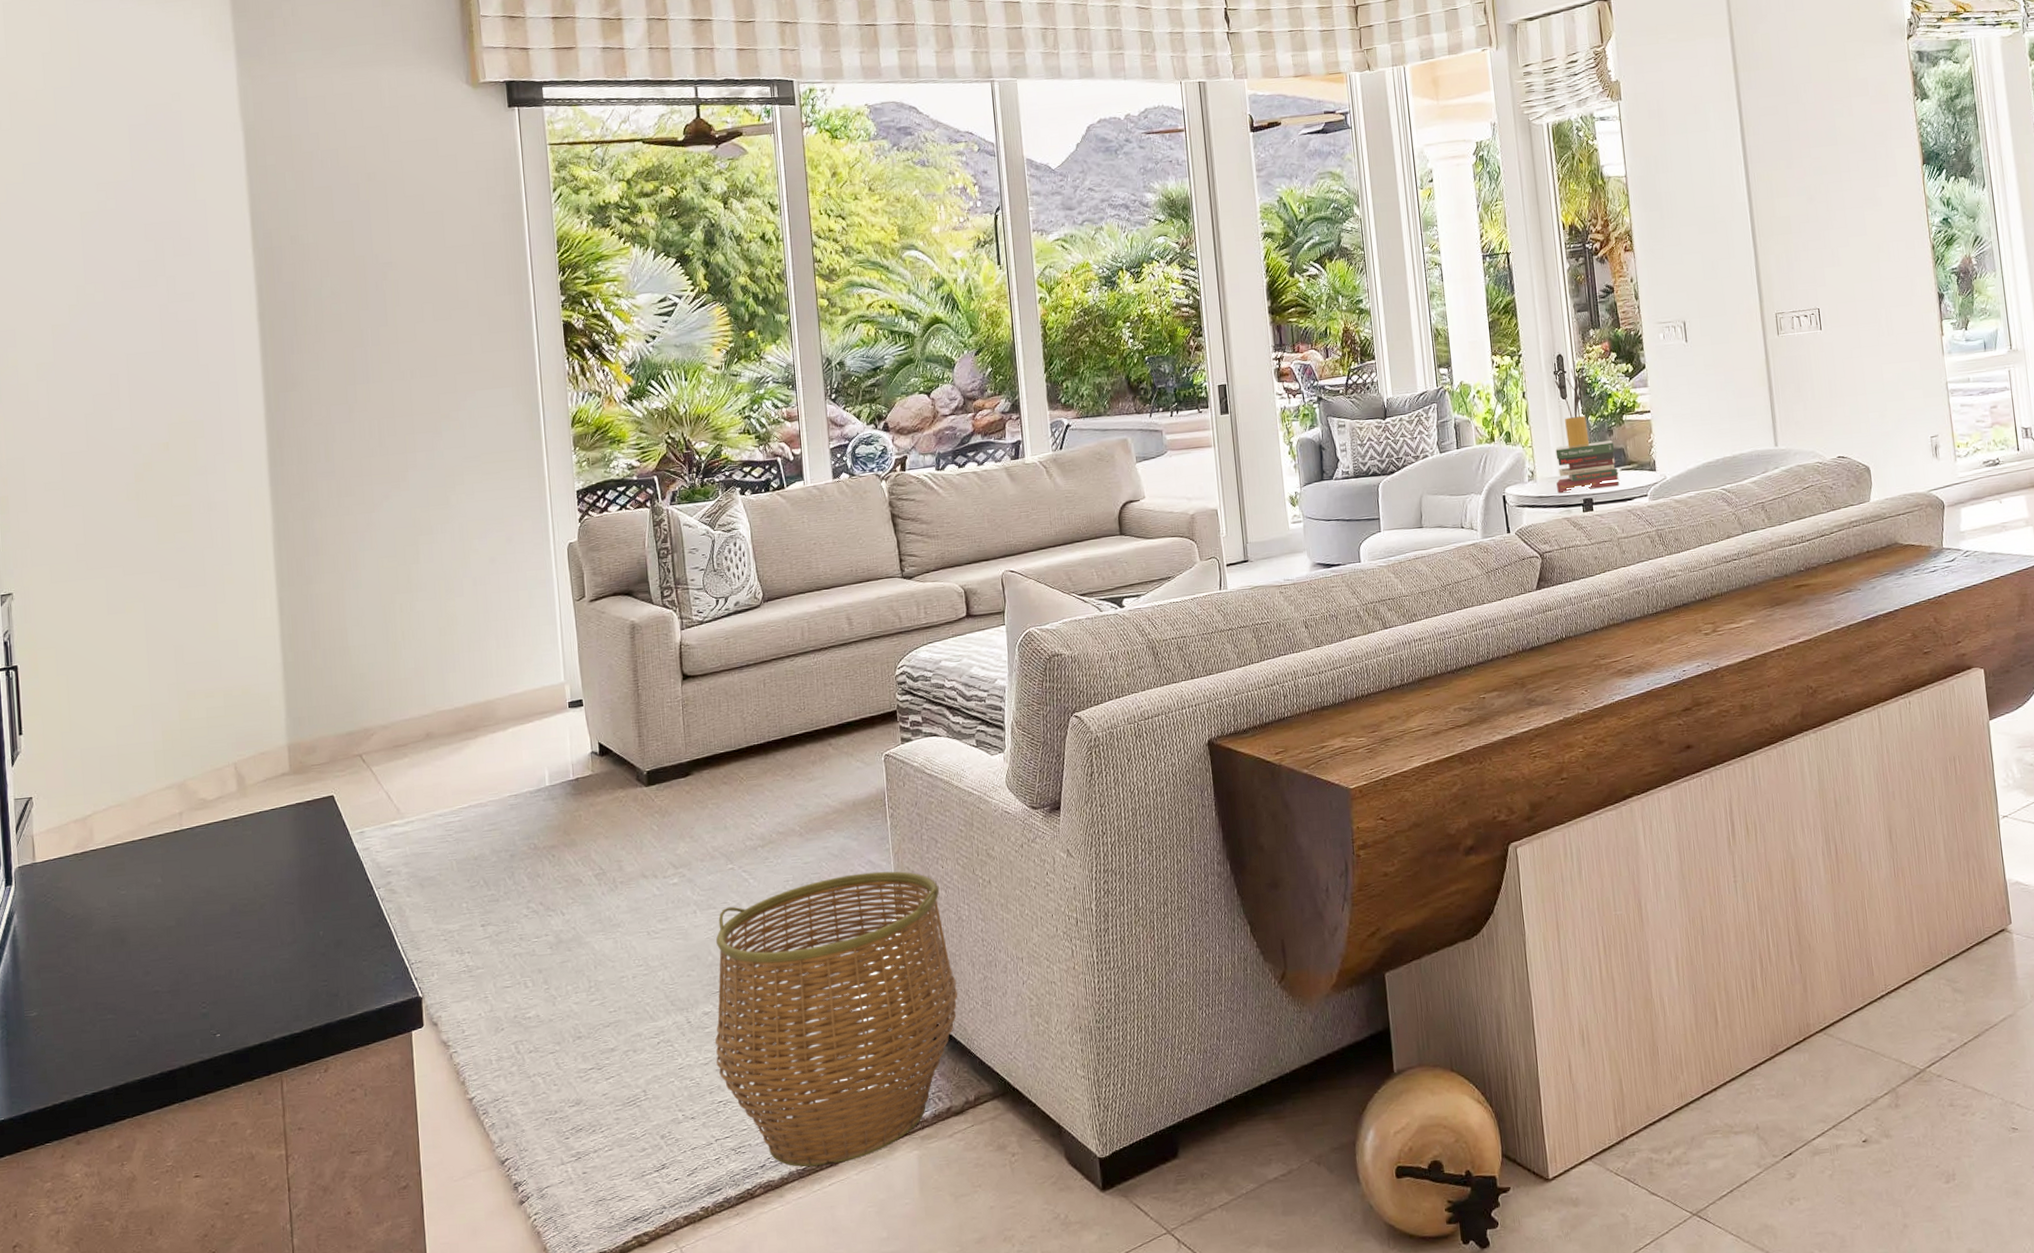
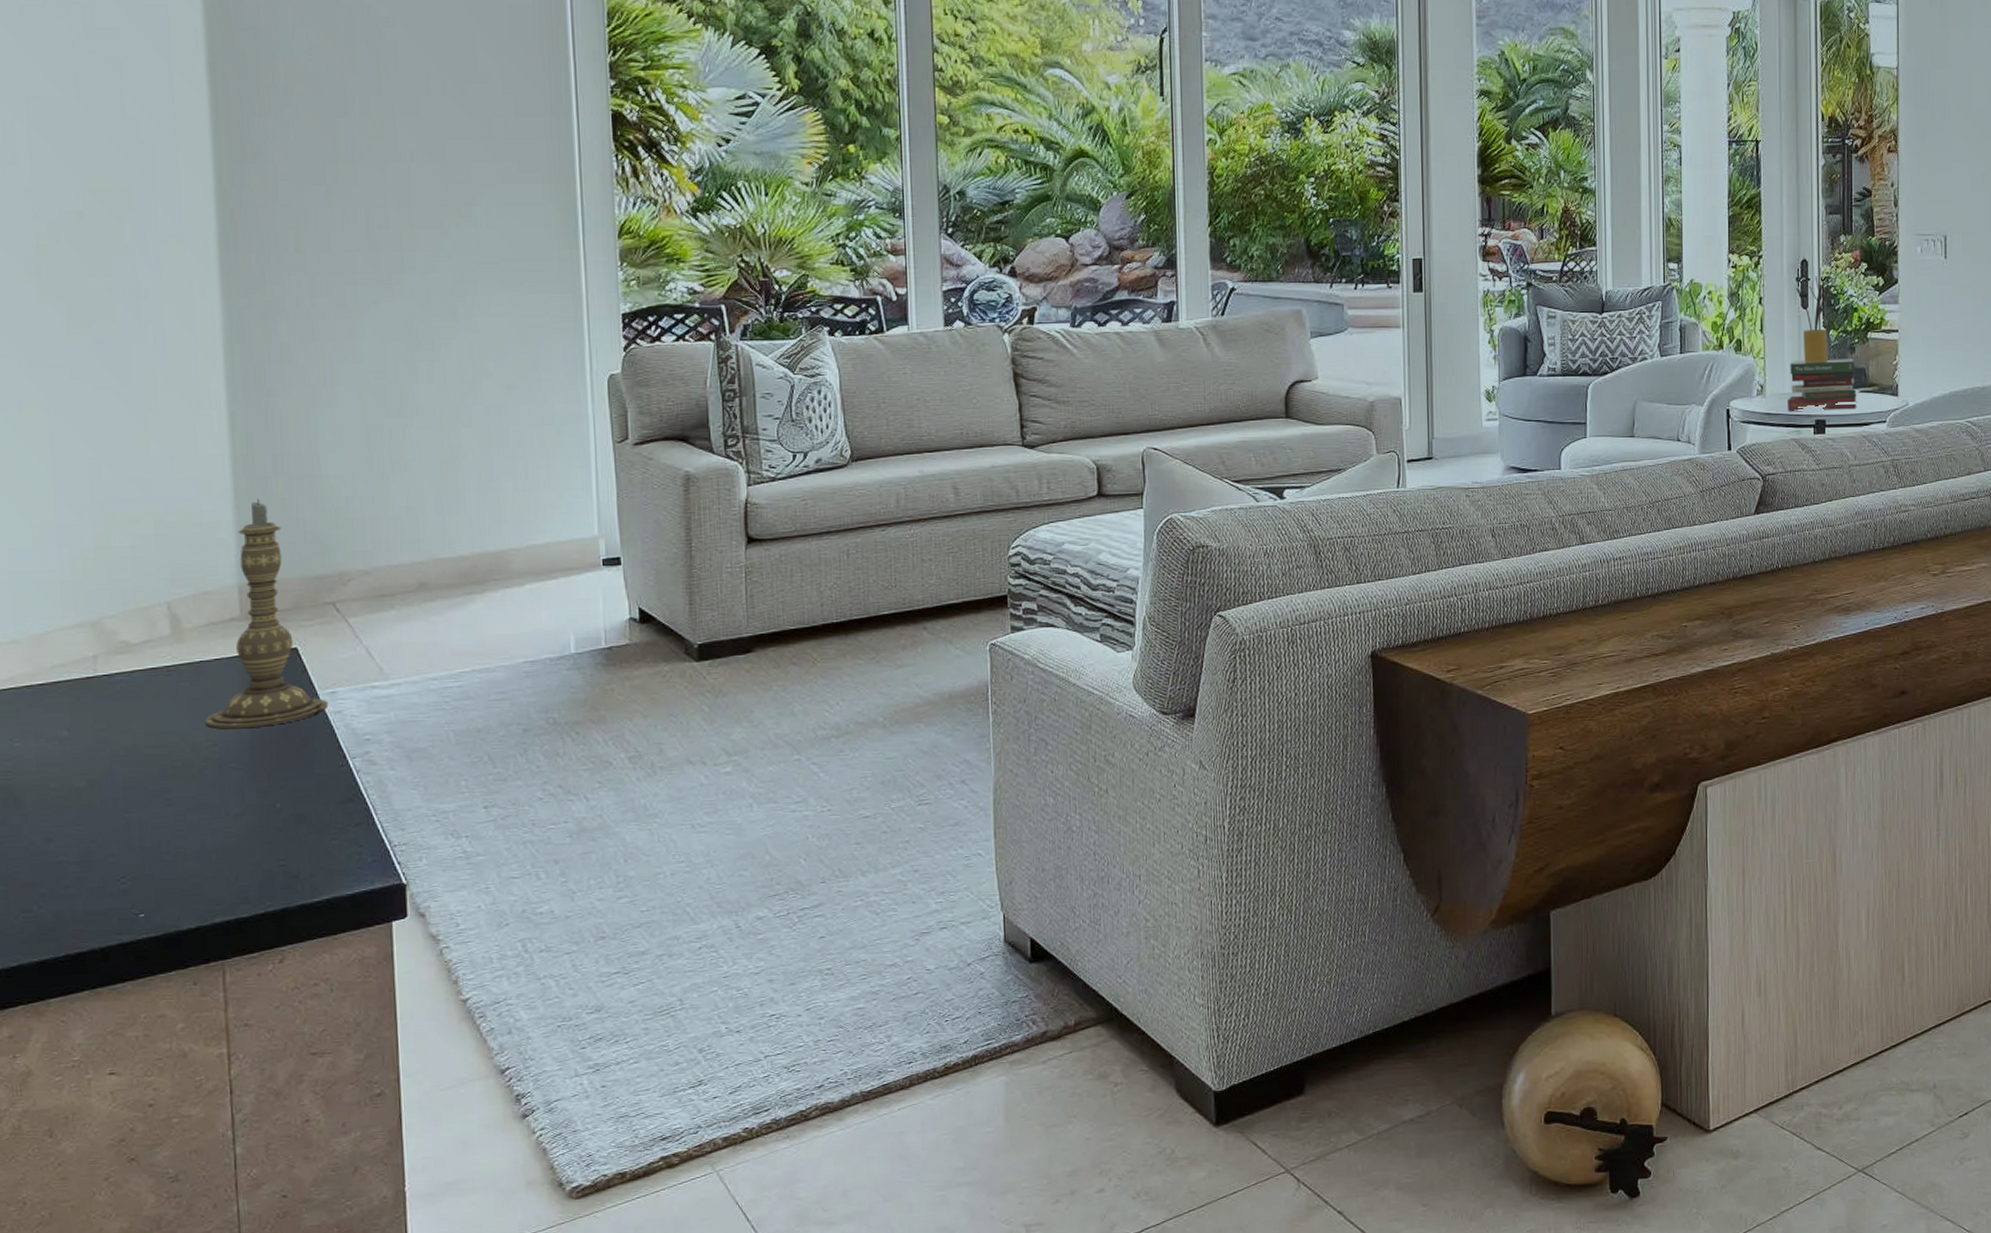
candlestick: none [264,670,359,870] -> present [205,498,329,730]
basket: present [714,871,958,1167] -> none [768,772,1063,1090]

